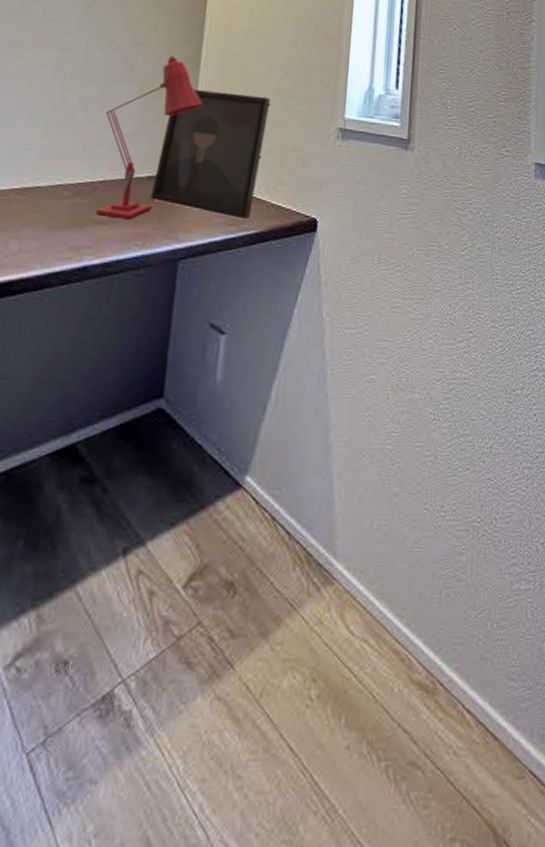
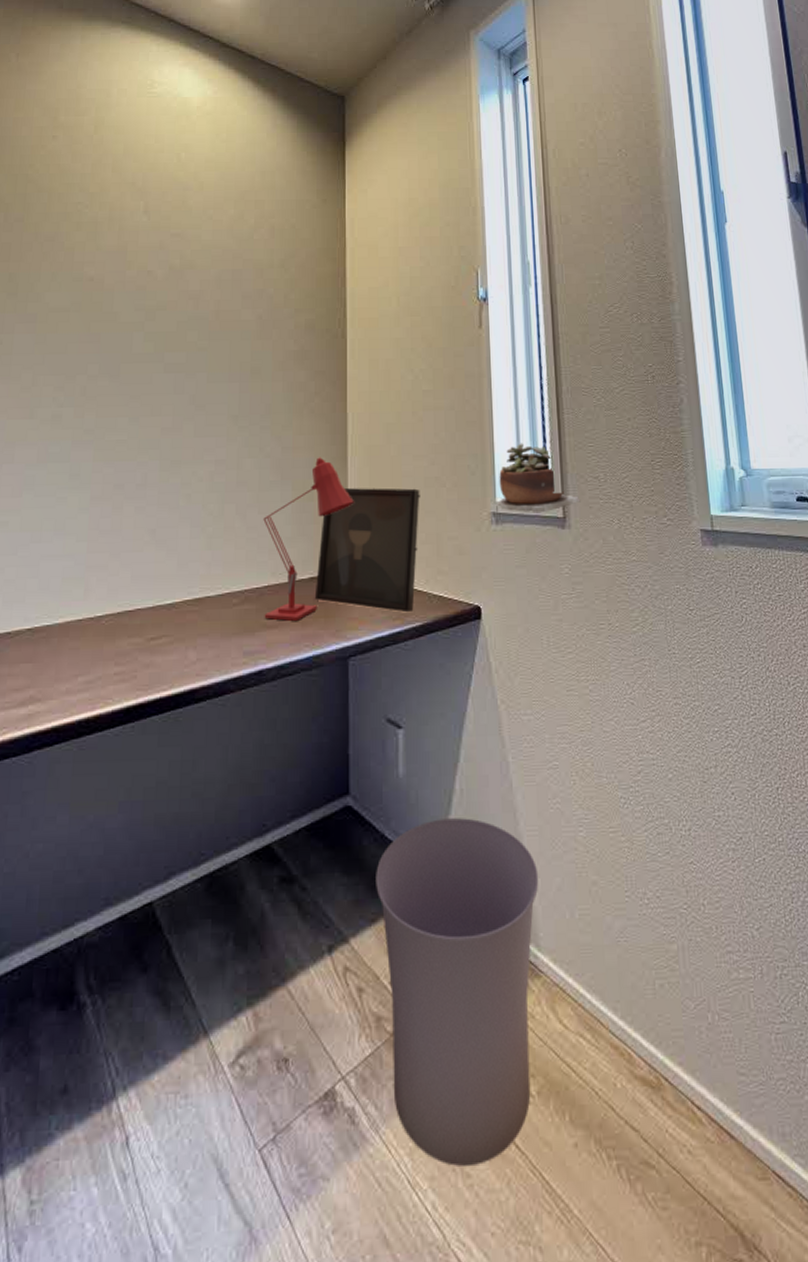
waste bin: none [173,426,343,769] -> present [376,818,539,1166]
succulent plant: none [340,62,426,134] -> present [492,443,581,513]

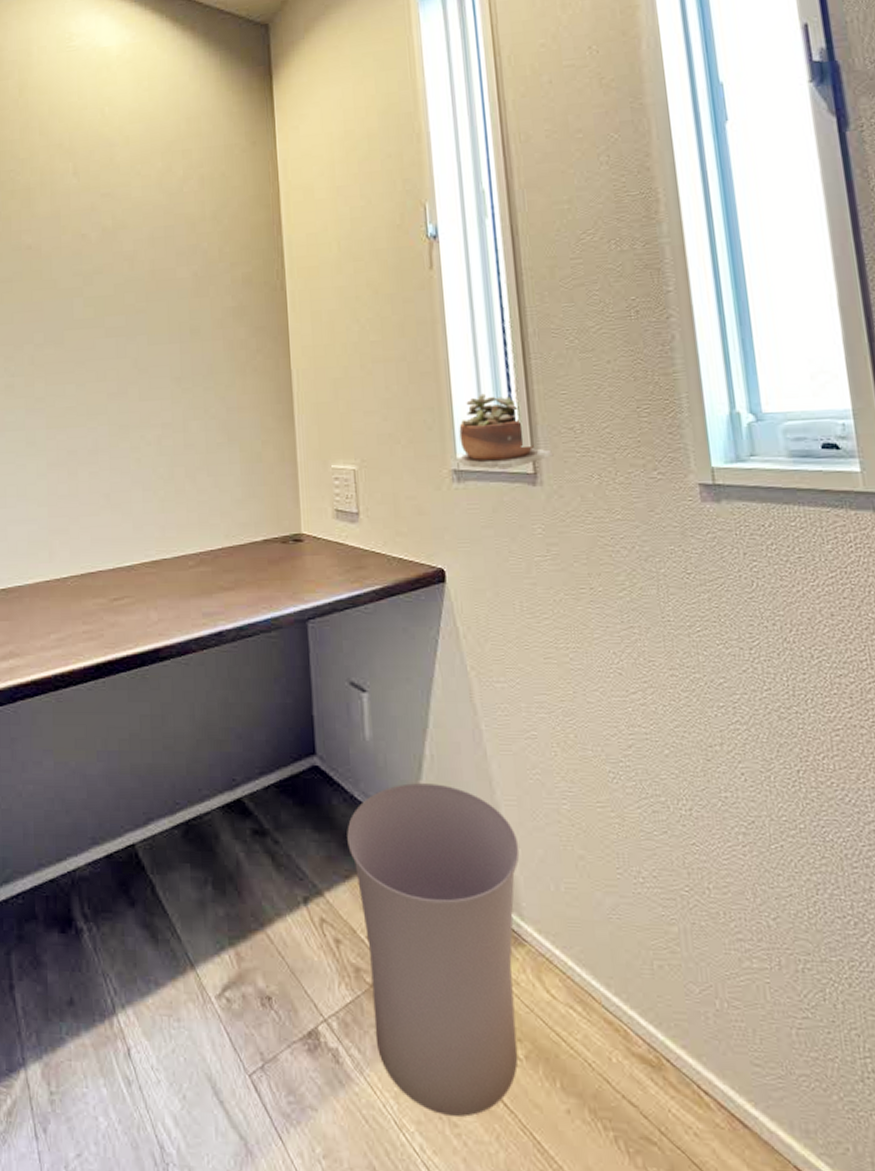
desk lamp: present [263,457,354,621] -> none [213,417,304,583]
picture frame: present [314,488,420,613] -> none [269,446,374,576]

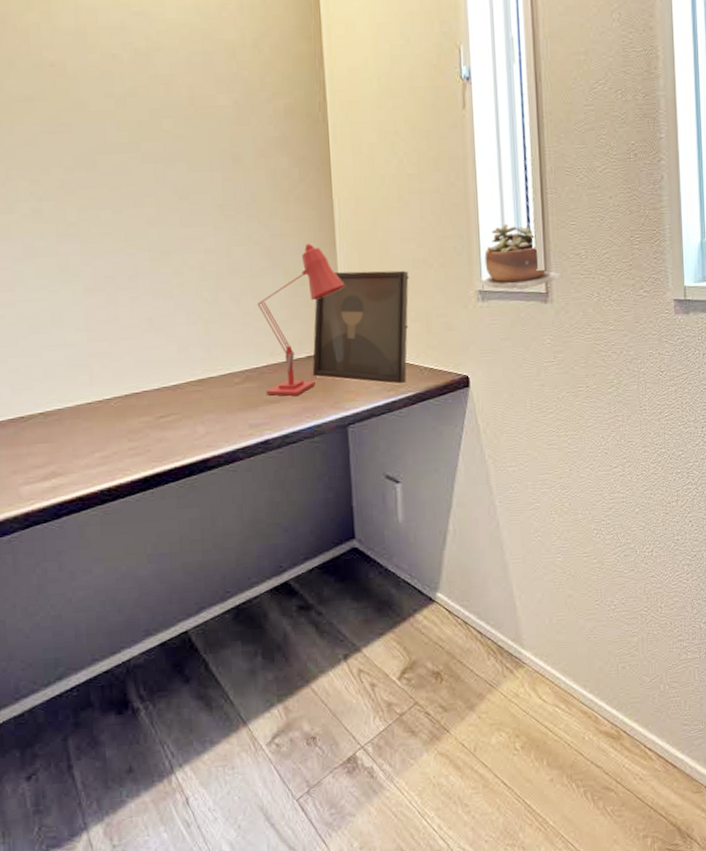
desk lamp: none [213,417,304,583] -> present [257,243,345,396]
picture frame: none [269,446,374,576] -> present [312,270,409,384]
waste bin: present [347,783,520,1117] -> none [382,552,523,800]

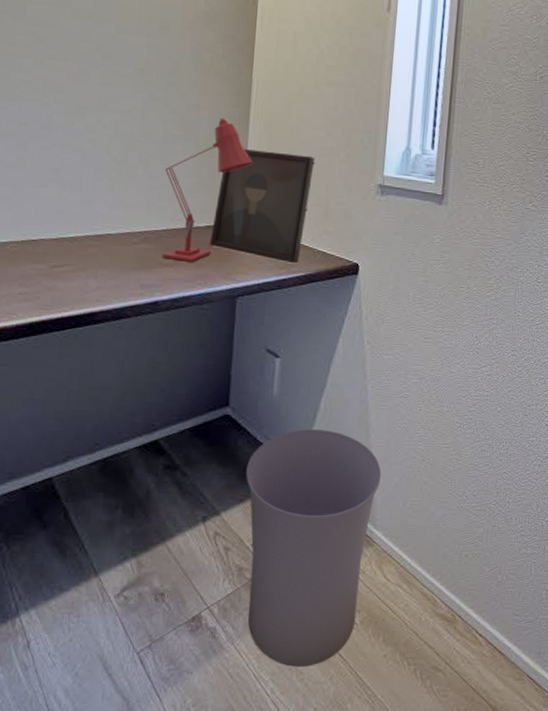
waste bin: none [382,552,523,800] -> present [246,429,382,667]
succulent plant: present [478,223,563,290] -> none [379,125,459,190]

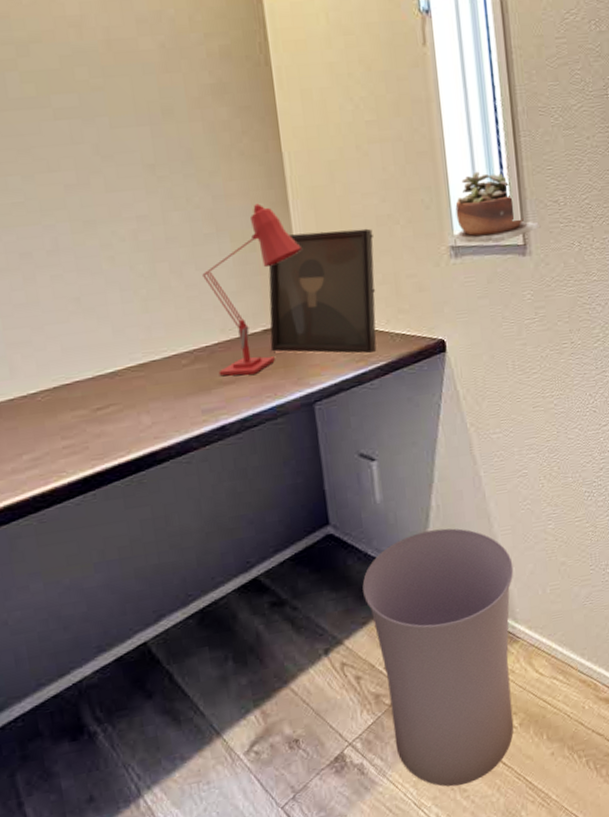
succulent plant: none [379,125,459,190] -> present [449,171,541,244]

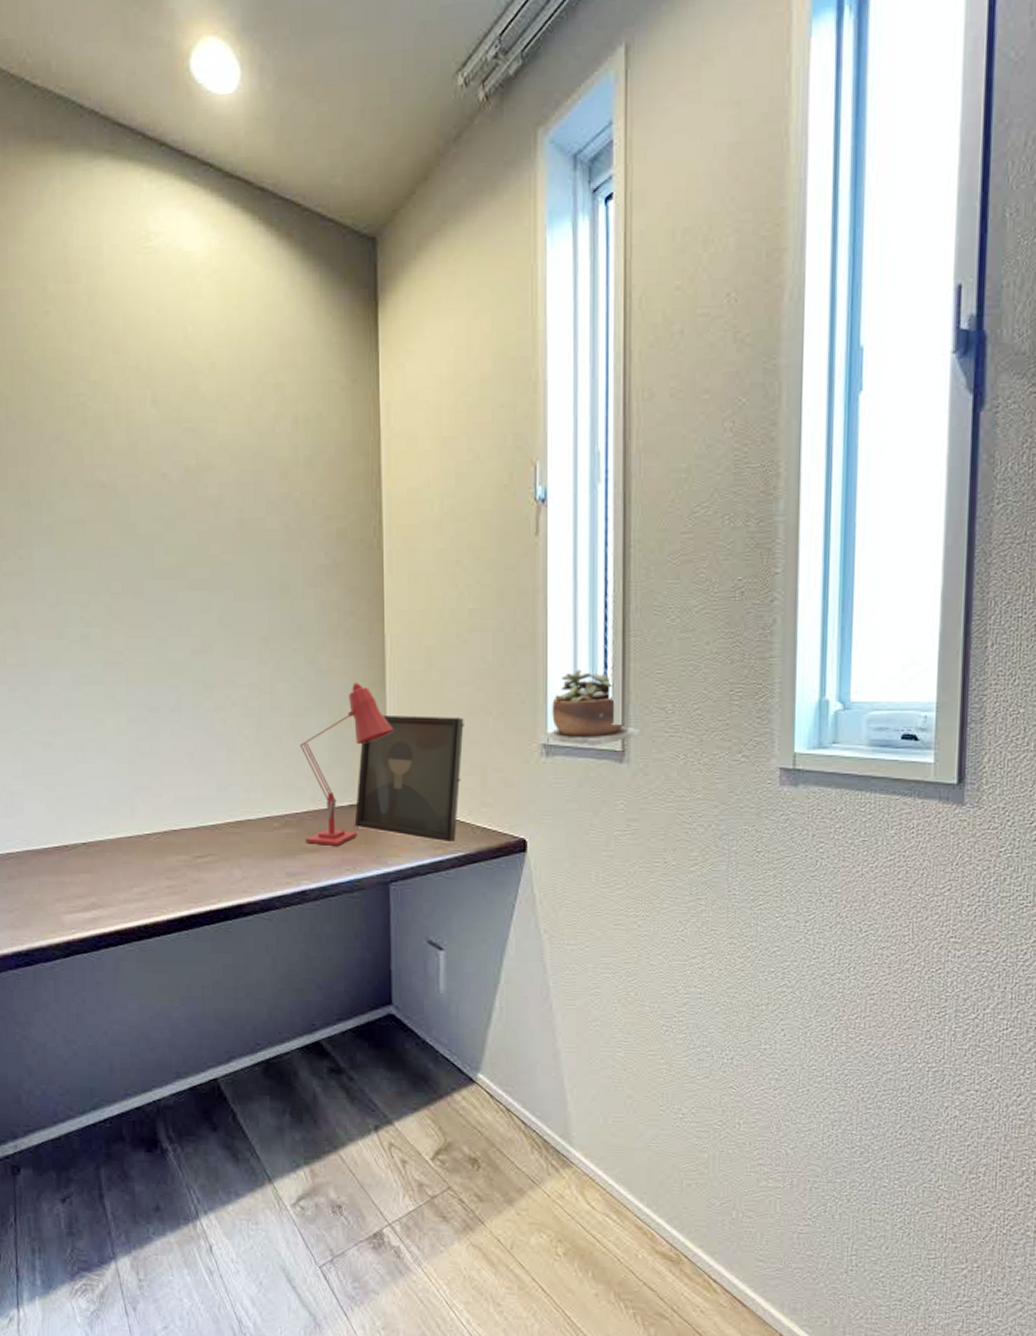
waste bin: present [362,528,514,787] -> none [418,1031,575,1299]

